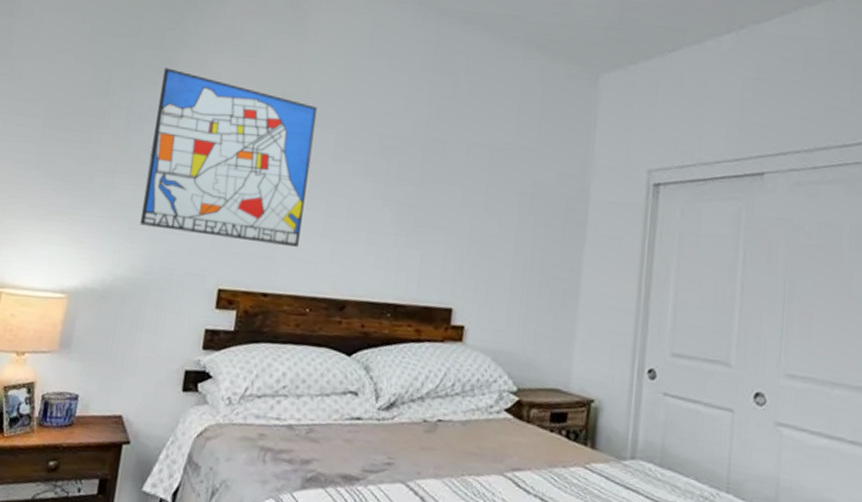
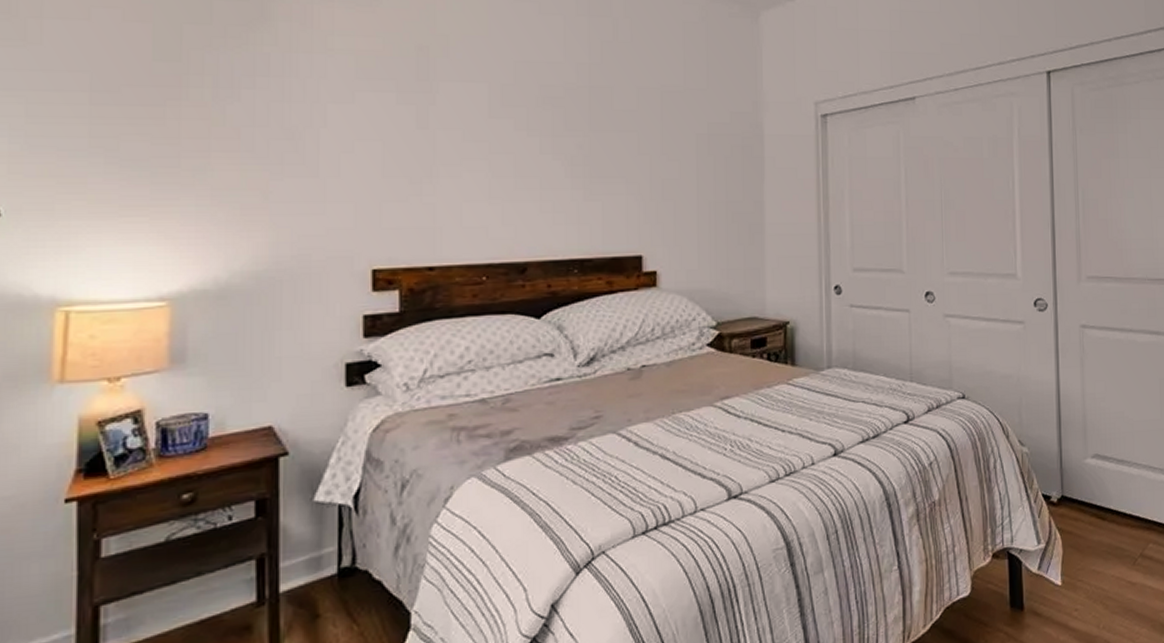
wall art: present [139,68,318,247] -> none [254,22,462,213]

